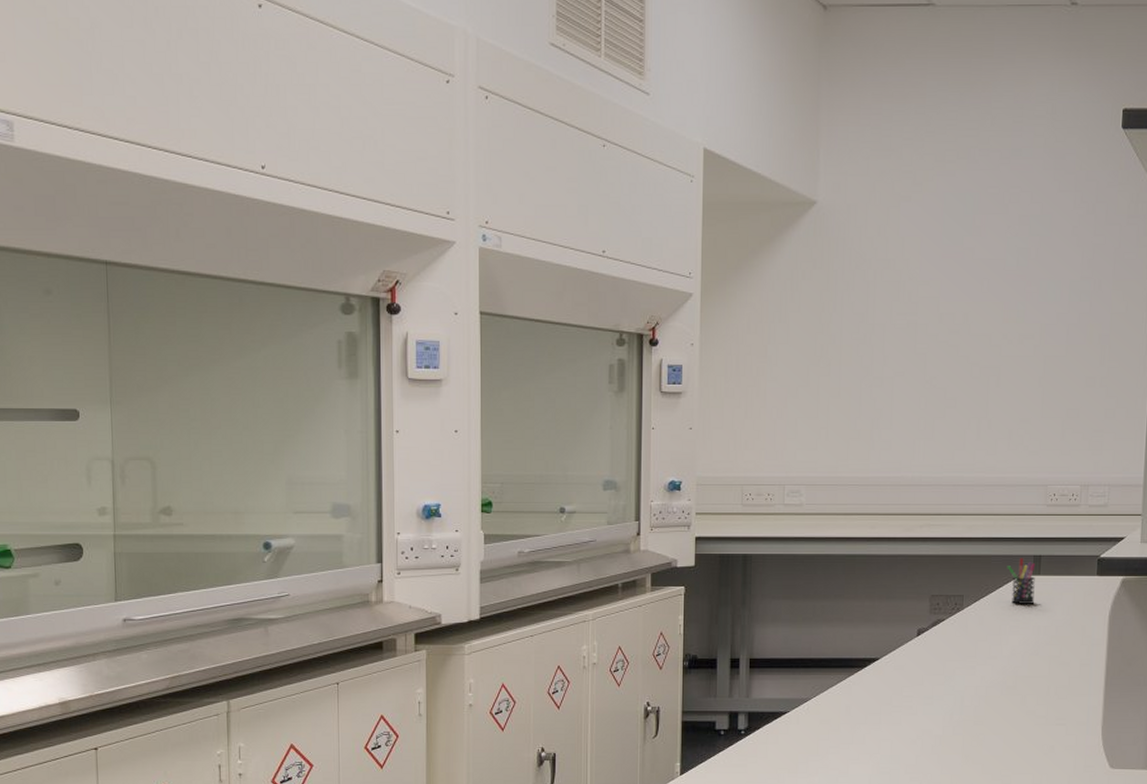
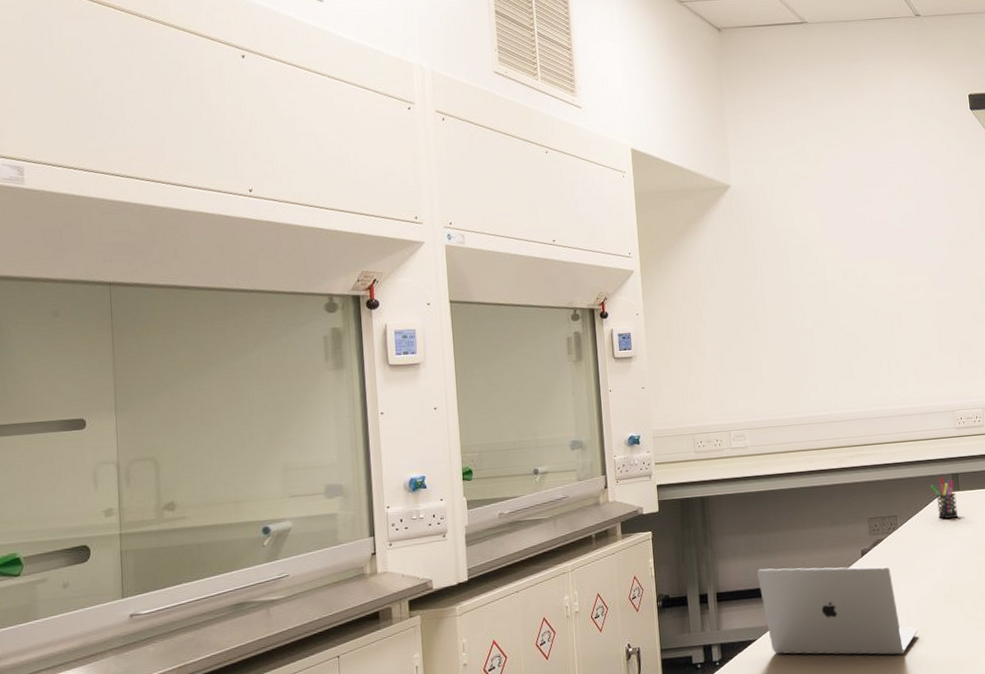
laptop: none [797,637,970,744] -> present [757,566,918,655]

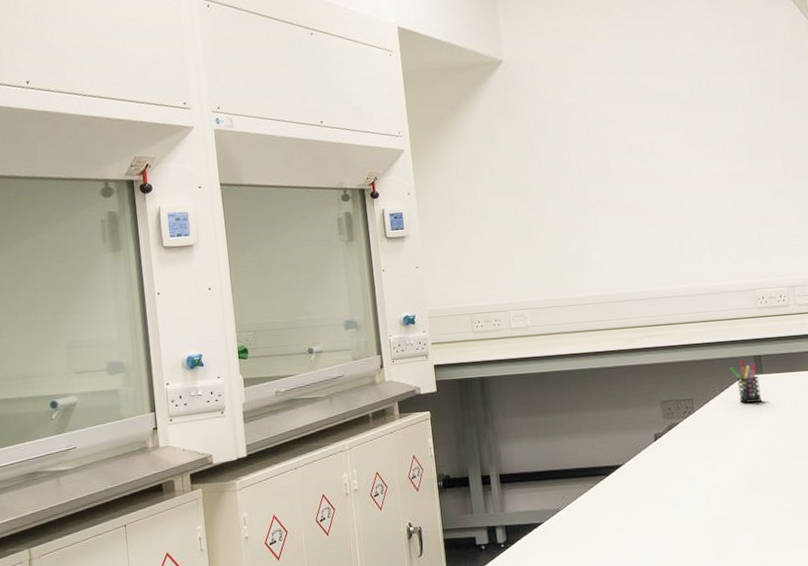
laptop: present [757,566,918,655] -> none [542,451,719,543]

